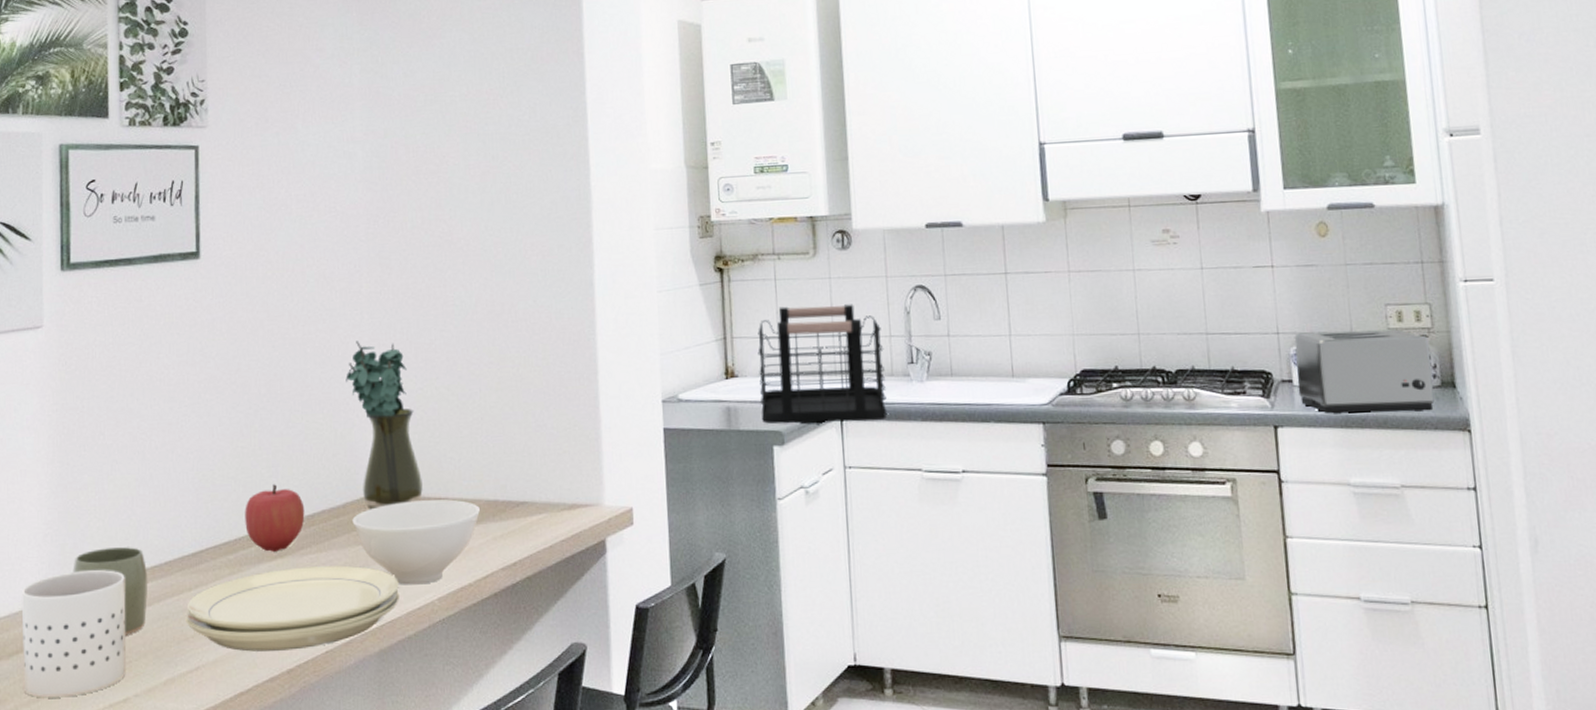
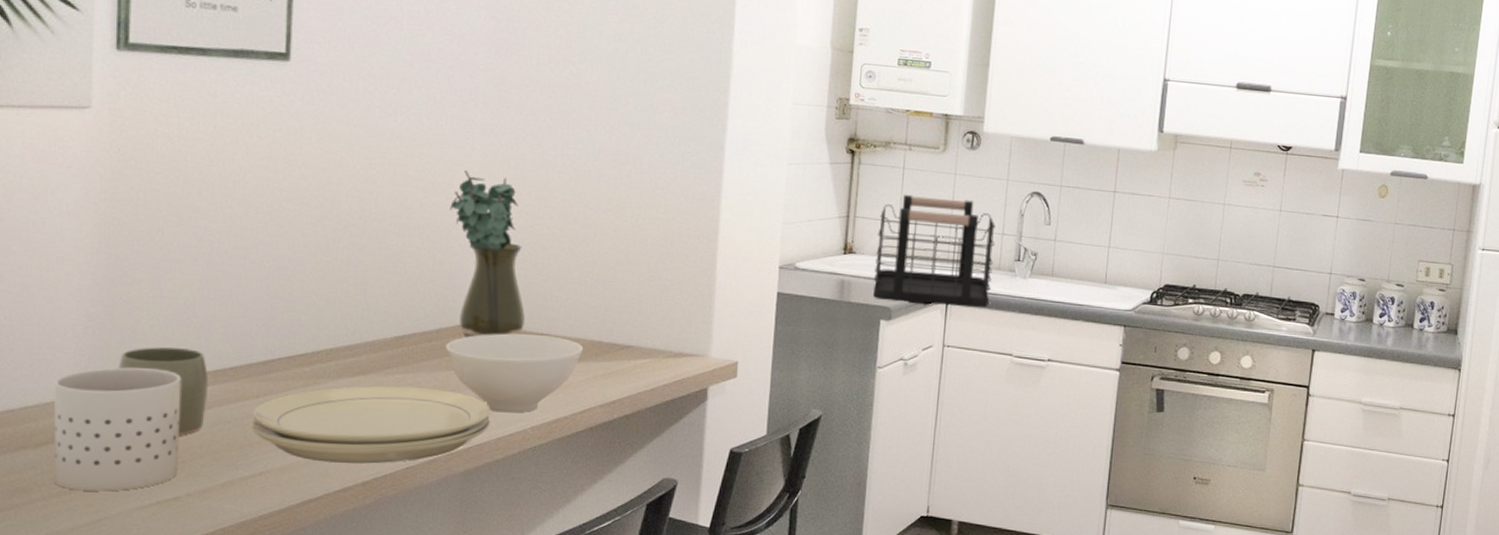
fruit: present [245,484,305,552] -> none [325,302,394,368]
toaster: present [1294,329,1434,415] -> none [1337,275,1446,351]

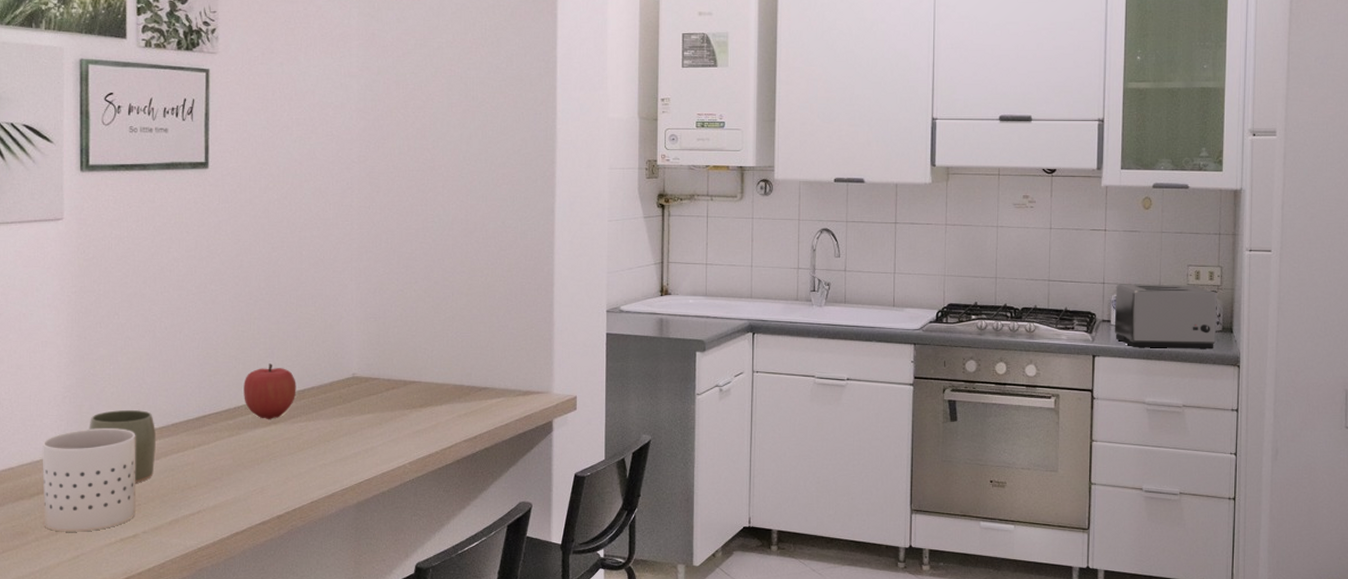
plate: present [250,386,491,464] -> none [189,433,376,500]
fruit: none [325,302,394,368] -> present [244,363,296,419]
bowl: present [445,333,584,413] -> none [338,383,449,451]
vase: present [450,170,525,338] -> none [336,247,400,388]
dish rack: present [873,194,996,308] -> none [687,239,792,336]
toaster: none [1337,275,1446,351] -> present [1114,284,1217,349]

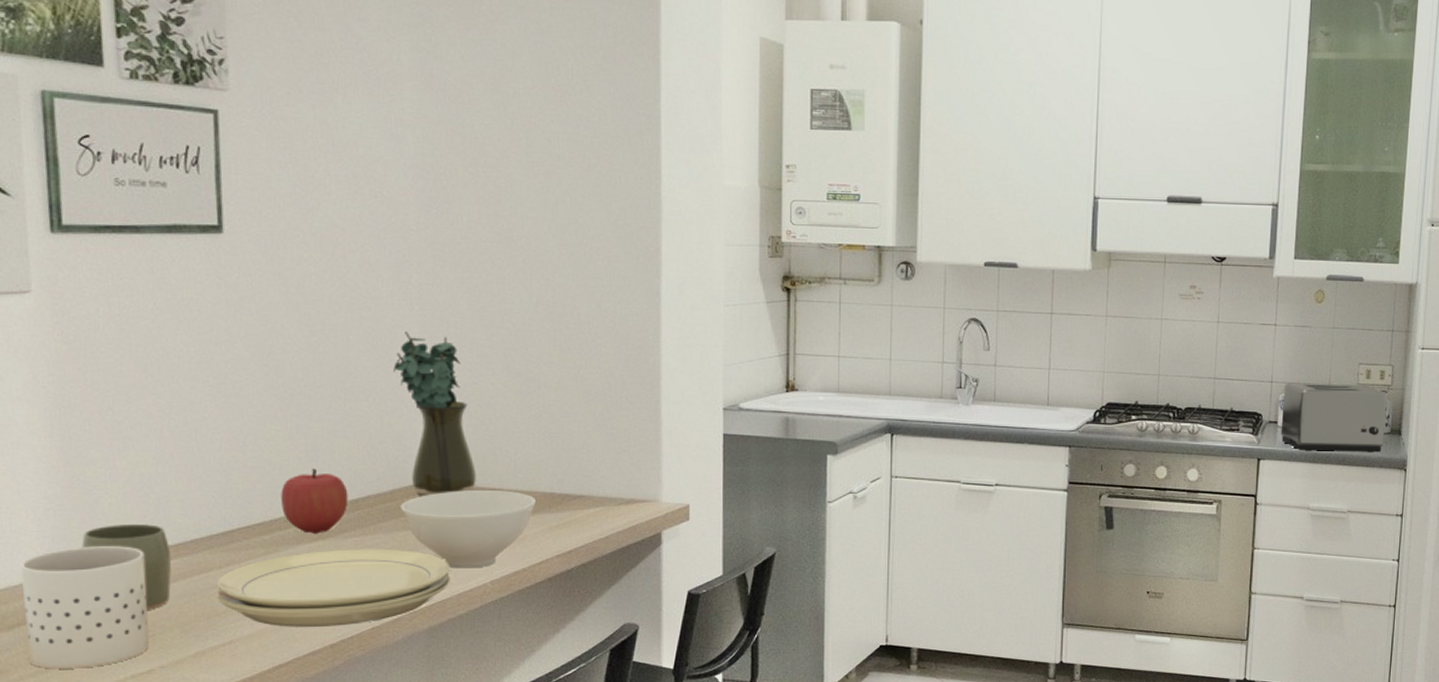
plate: none [189,433,376,500] -> present [216,549,450,627]
vase: none [336,247,400,388] -> present [393,331,476,497]
bowl: none [338,383,449,451] -> present [400,490,537,569]

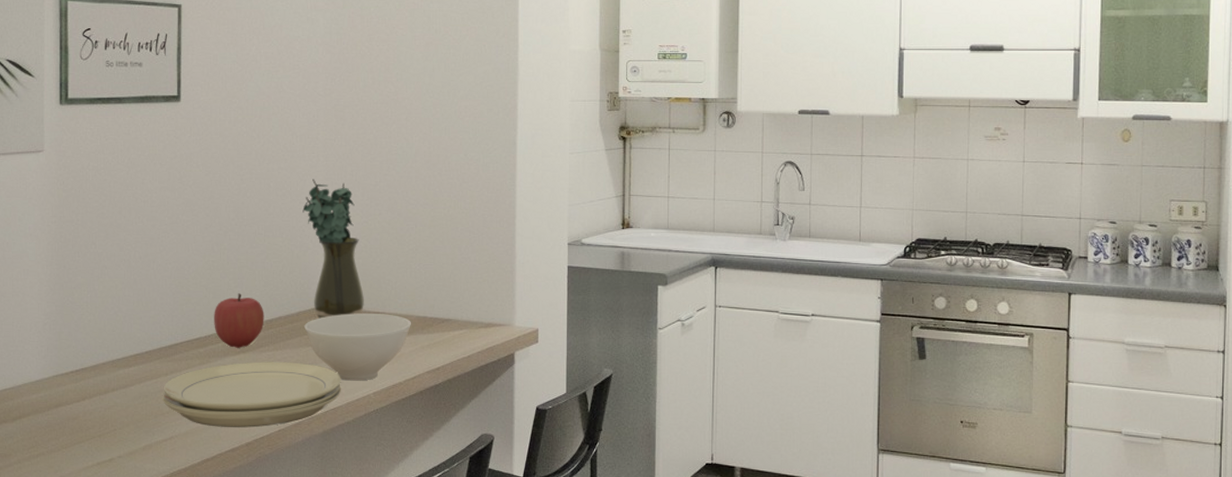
mug: present [20,546,149,669] -> none [23,355,112,455]
mug: present [81,524,172,610] -> none [67,337,131,409]
toaster: present [1281,383,1387,452] -> none [1091,219,1202,288]

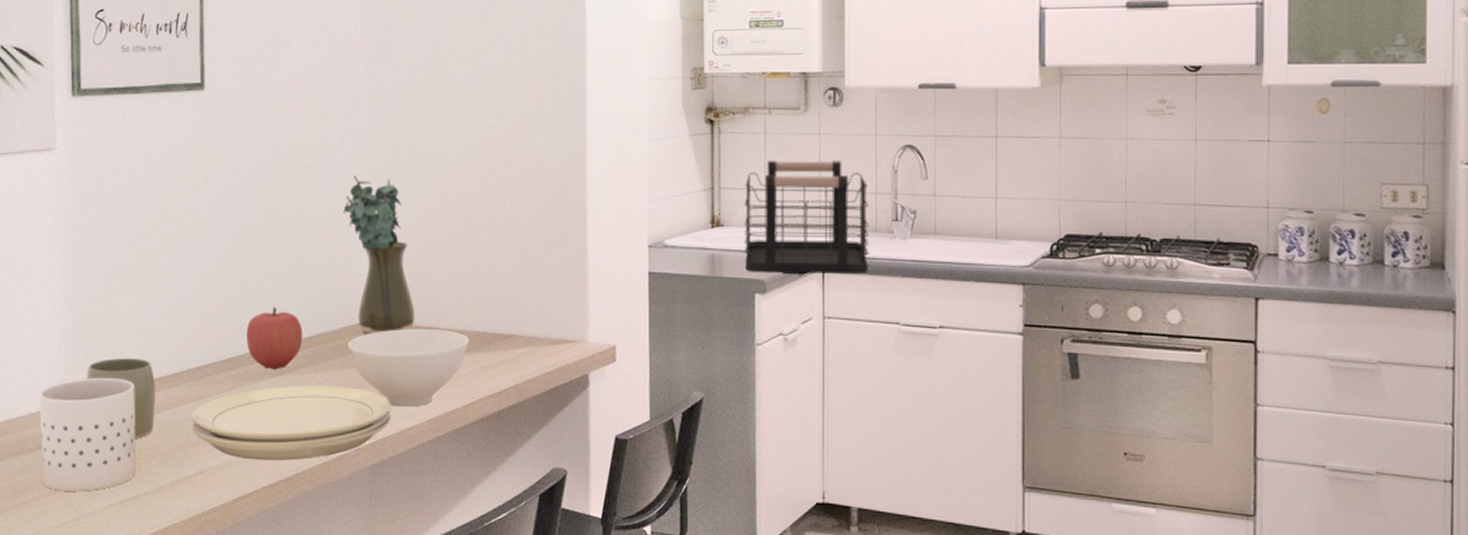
mug: none [23,355,112,455] -> present [39,378,136,492]
mug: none [67,337,131,409] -> present [86,358,156,439]
dish rack: none [649,172,755,270] -> present [744,160,869,275]

